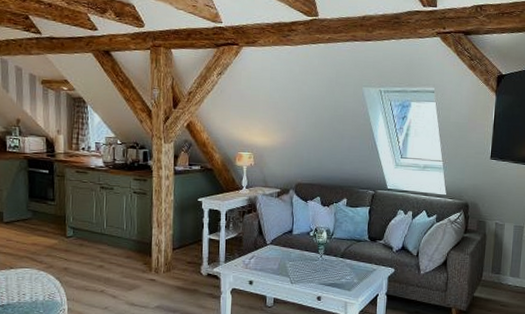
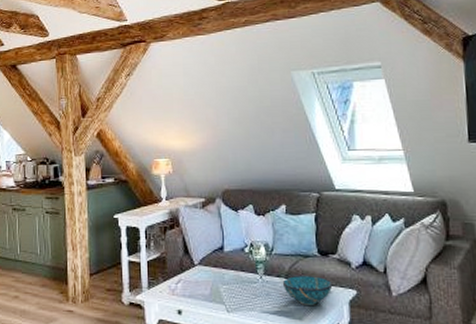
decorative bowl: none [338,256,377,279] -> present [282,276,333,305]

